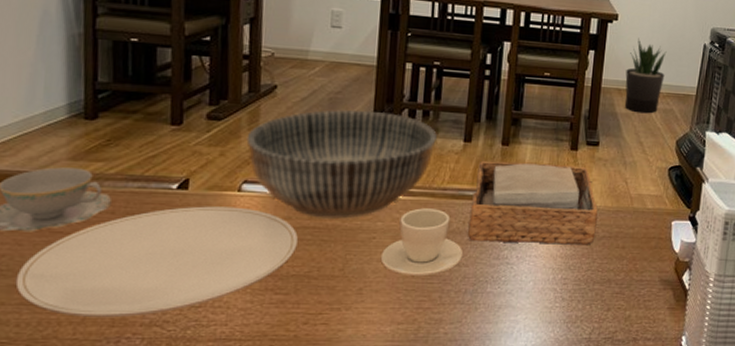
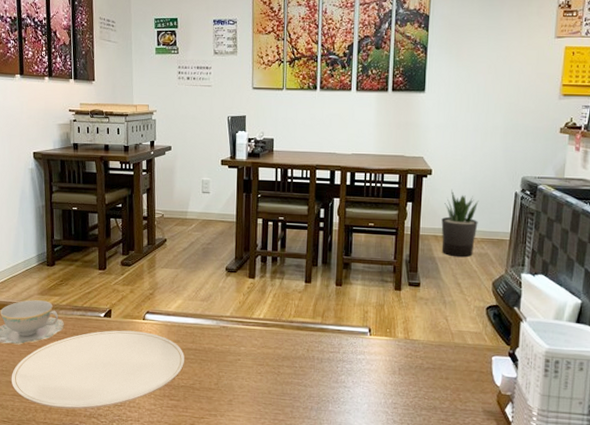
bowl: present [246,109,437,219] -> none [147,256,284,343]
teacup: present [380,208,464,275] -> none [244,337,309,393]
napkin holder: present [467,160,598,245] -> none [310,298,422,375]

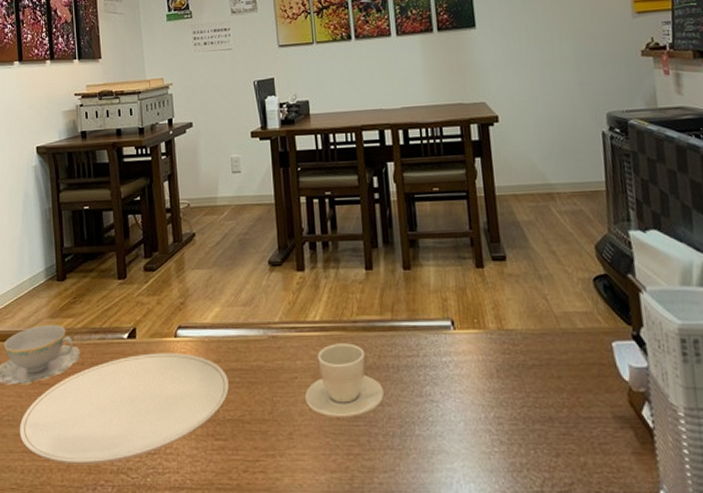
teacup: none [244,337,309,393] -> present [304,343,385,417]
planter: present [441,189,479,258] -> none [519,136,565,219]

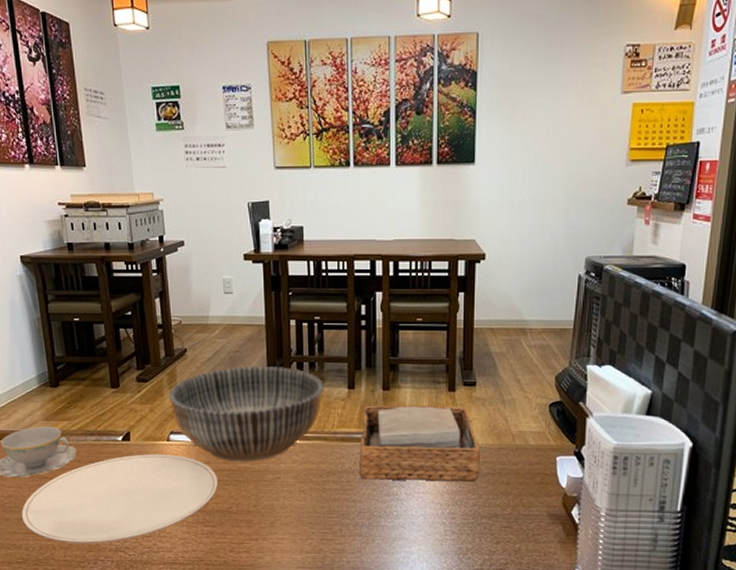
bowl: none [176,247,339,360] -> present [168,365,324,462]
teacup: present [304,343,385,417] -> none [286,451,357,511]
napkin holder: none [383,285,524,377] -> present [358,405,480,482]

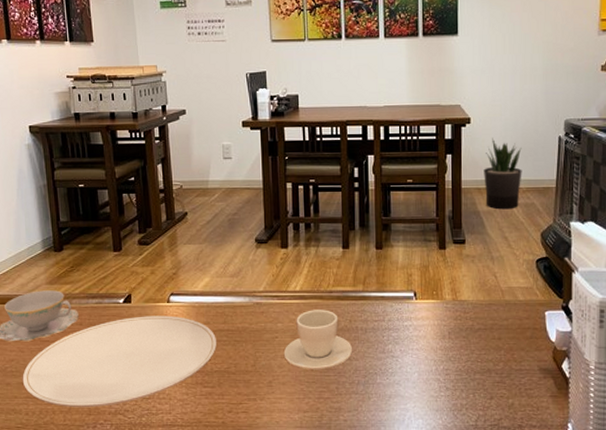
bowl: present [168,365,324,462] -> none [169,227,319,322]
teacup: none [286,451,357,511] -> present [283,309,353,369]
napkin holder: present [358,405,480,482] -> none [354,263,471,338]
planter: none [497,275,539,351] -> present [484,137,522,210]

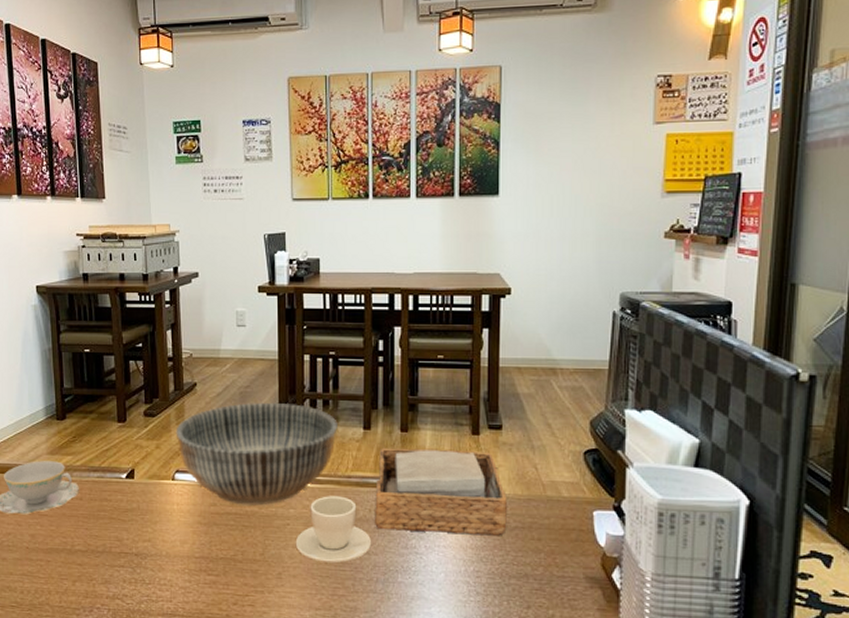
plate: present [22,315,216,408] -> none [19,493,223,590]
bowl: none [169,227,319,322] -> present [176,402,338,506]
napkin holder: none [354,263,471,338] -> present [374,447,507,536]
planter: present [484,137,522,210] -> none [525,310,570,393]

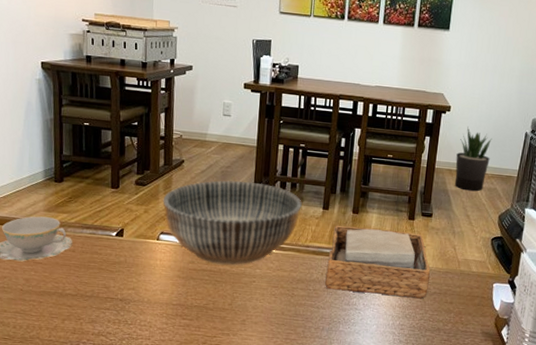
teacup: present [295,496,372,563] -> none [258,260,322,314]
planter: none [525,310,570,393] -> present [454,126,492,191]

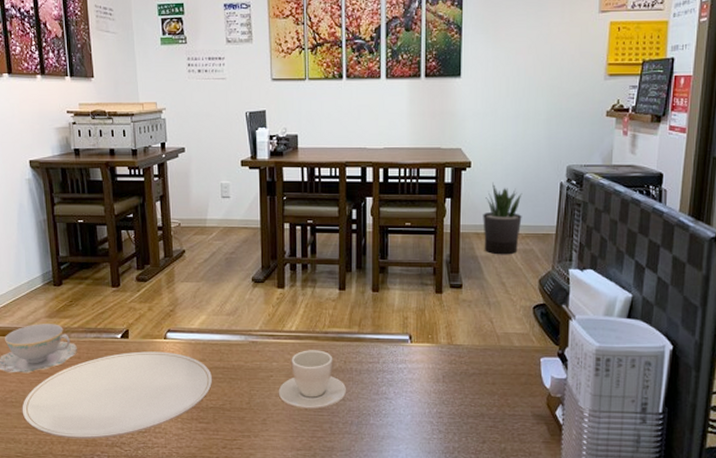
plate: none [13,250,199,328] -> present [22,351,212,440]
bowl: present [163,180,302,265] -> none [166,267,315,360]
teacup: none [258,260,322,314] -> present [278,350,347,409]
napkin holder: present [324,225,430,299] -> none [348,306,466,382]

